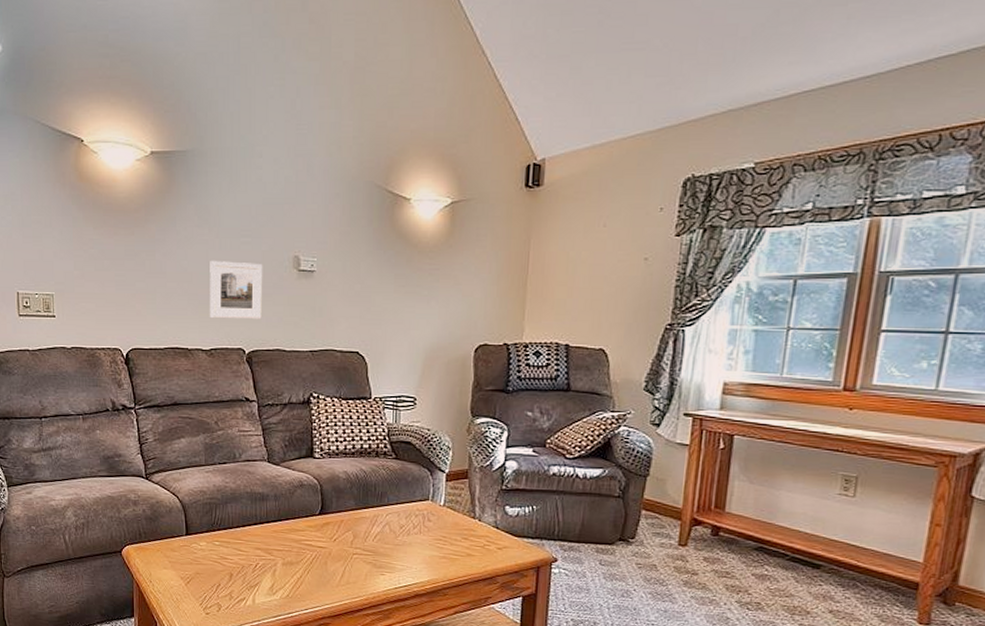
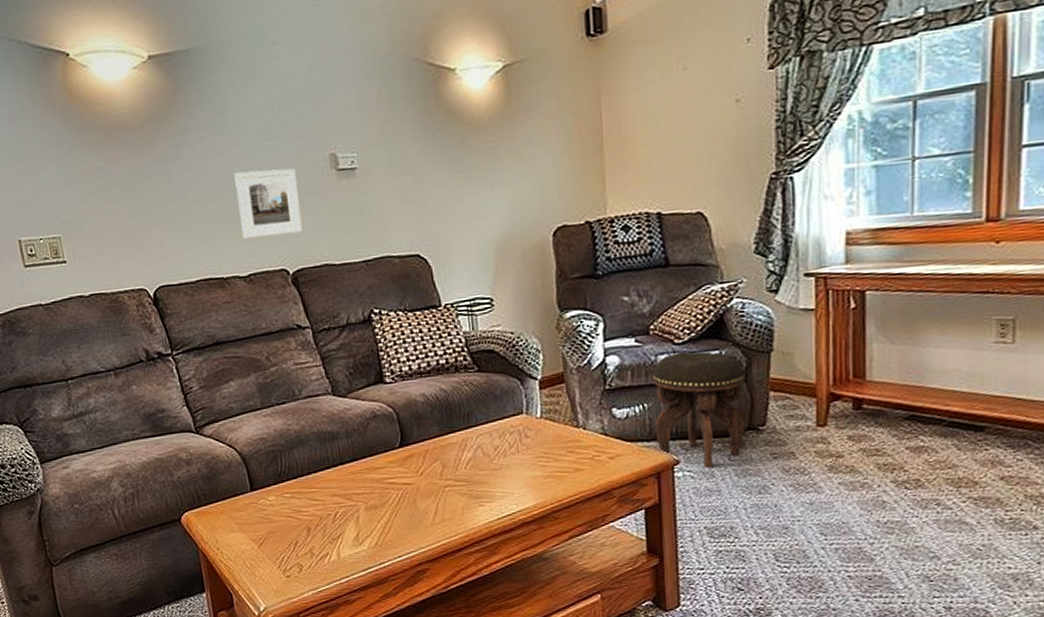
footstool: none [540,466,624,569] -> present [651,351,746,468]

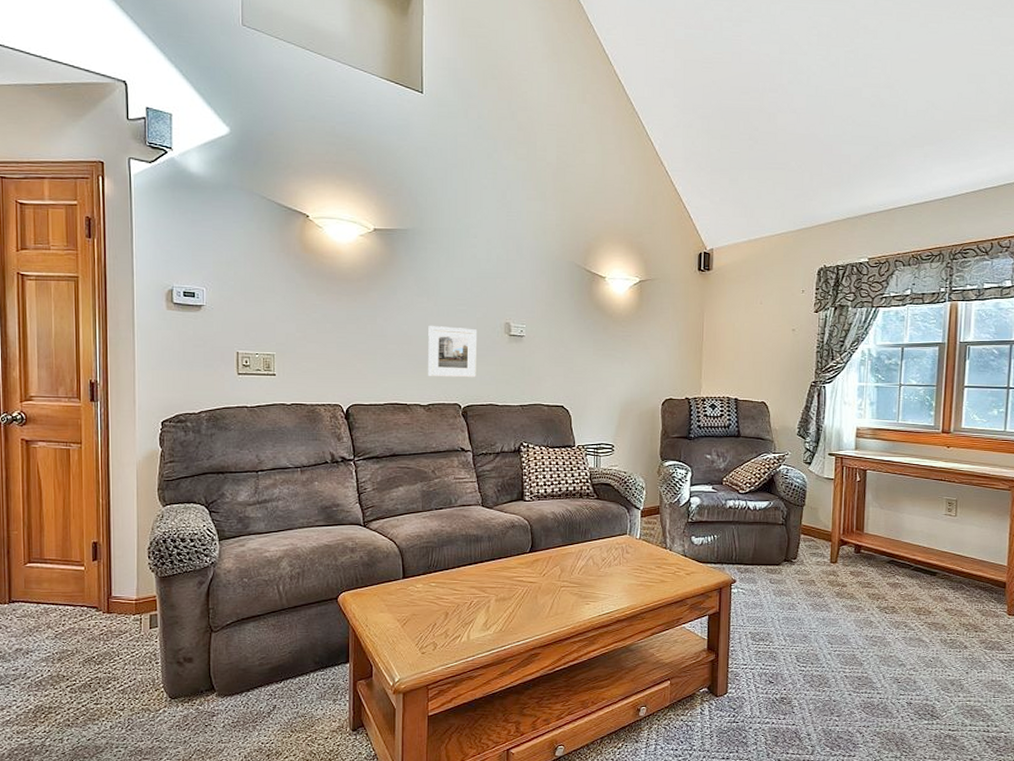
footstool: present [651,351,746,468] -> none [721,500,786,587]

